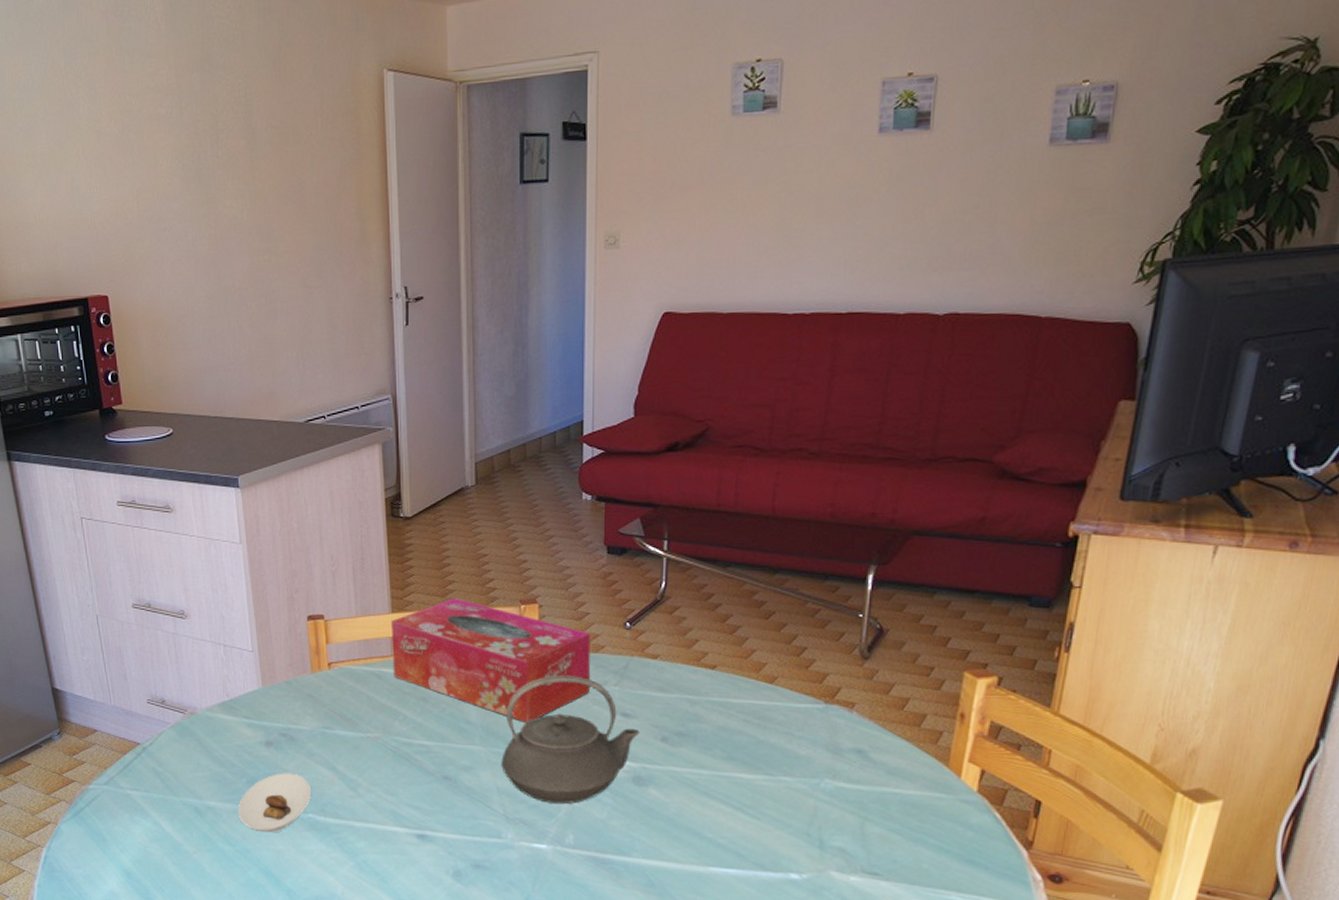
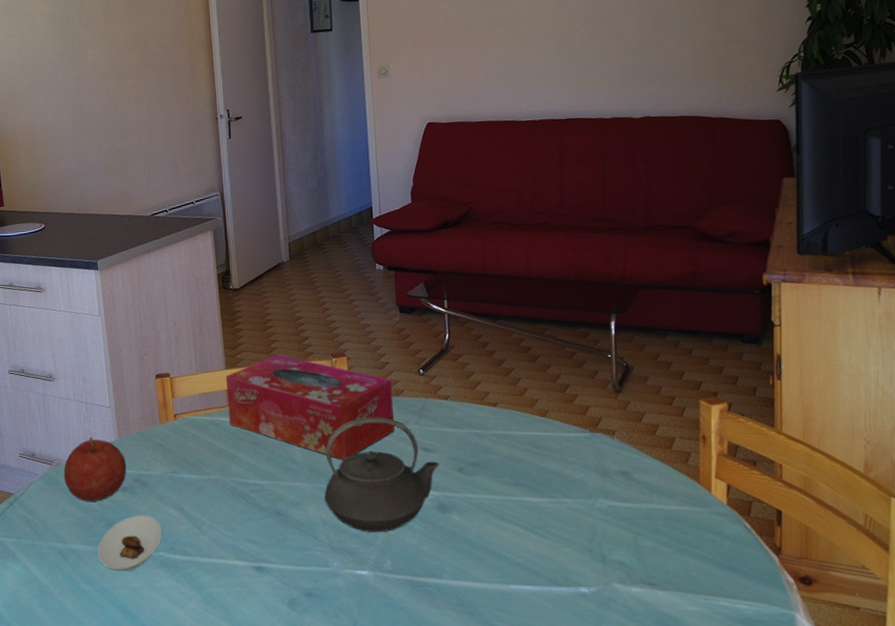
fruit: none [198,684,272,756] -> present [63,436,127,501]

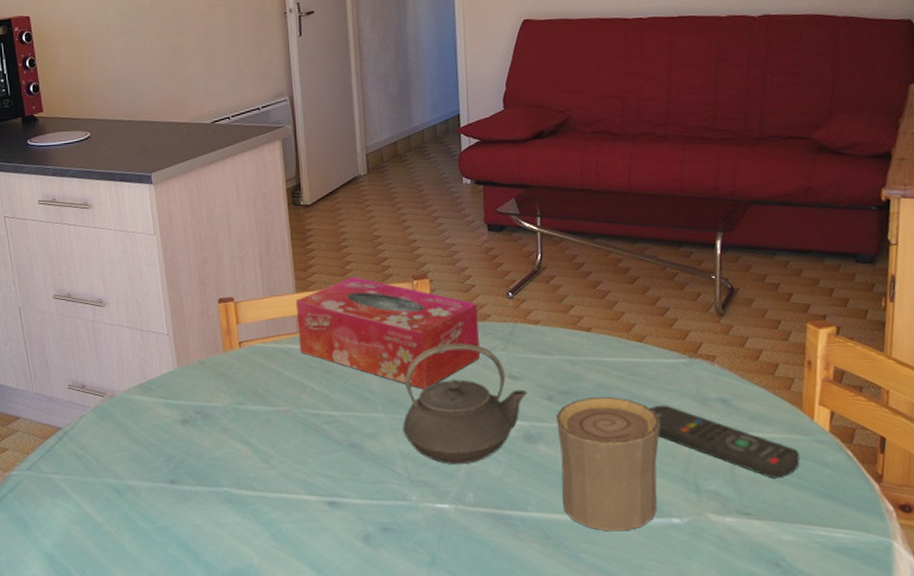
fruit: present [63,436,127,501] -> none [117,366,187,435]
saucer: present [97,515,162,572] -> none [156,449,226,509]
cup: none [467,468,566,600] -> present [556,396,661,532]
remote control: none [554,477,700,549] -> present [649,405,800,478]

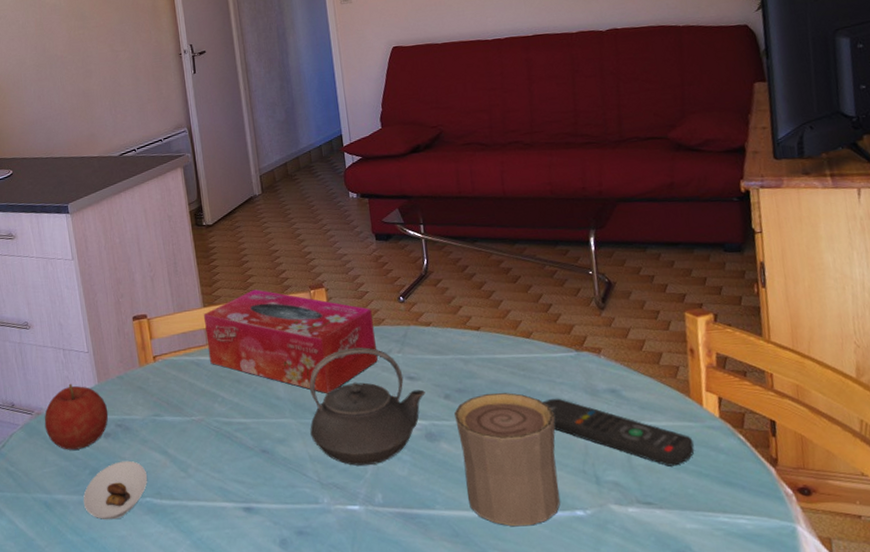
fruit: none [117,366,187,435] -> present [44,383,108,450]
saucer: none [156,449,226,509] -> present [83,460,147,520]

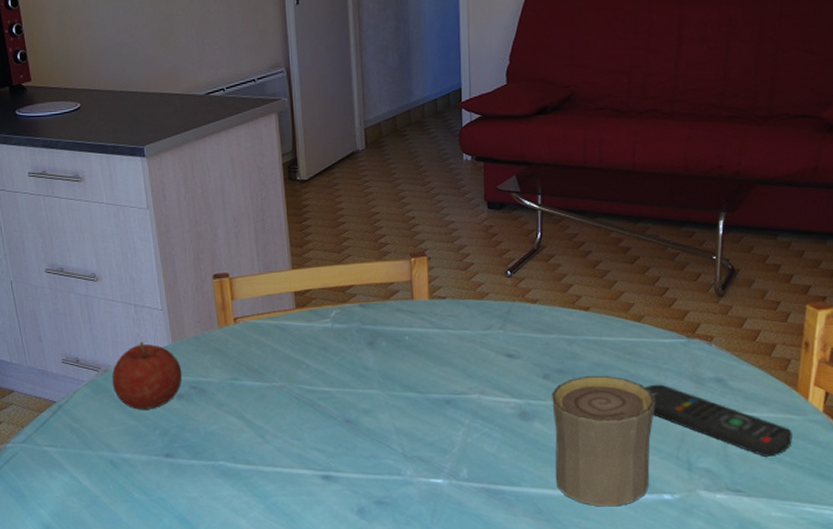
saucer: present [83,460,147,520] -> none [152,423,222,481]
tissue box: present [203,289,378,394] -> none [291,253,477,367]
teapot: present [309,347,425,466] -> none [398,321,524,440]

